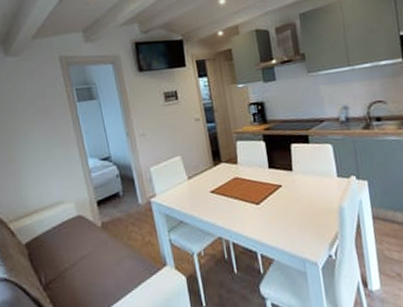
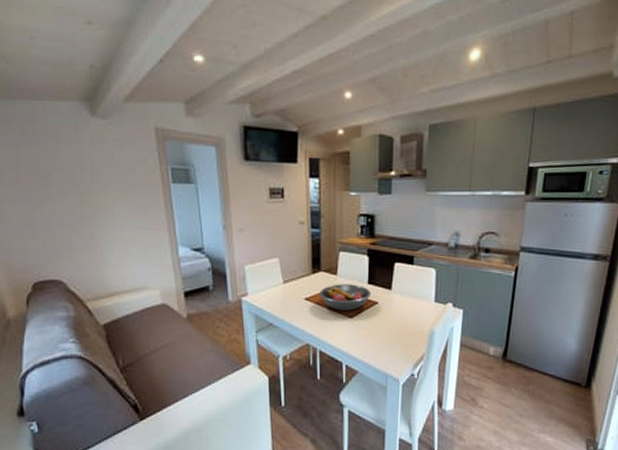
fruit bowl: none [223,170,273,199] -> present [319,284,371,311]

